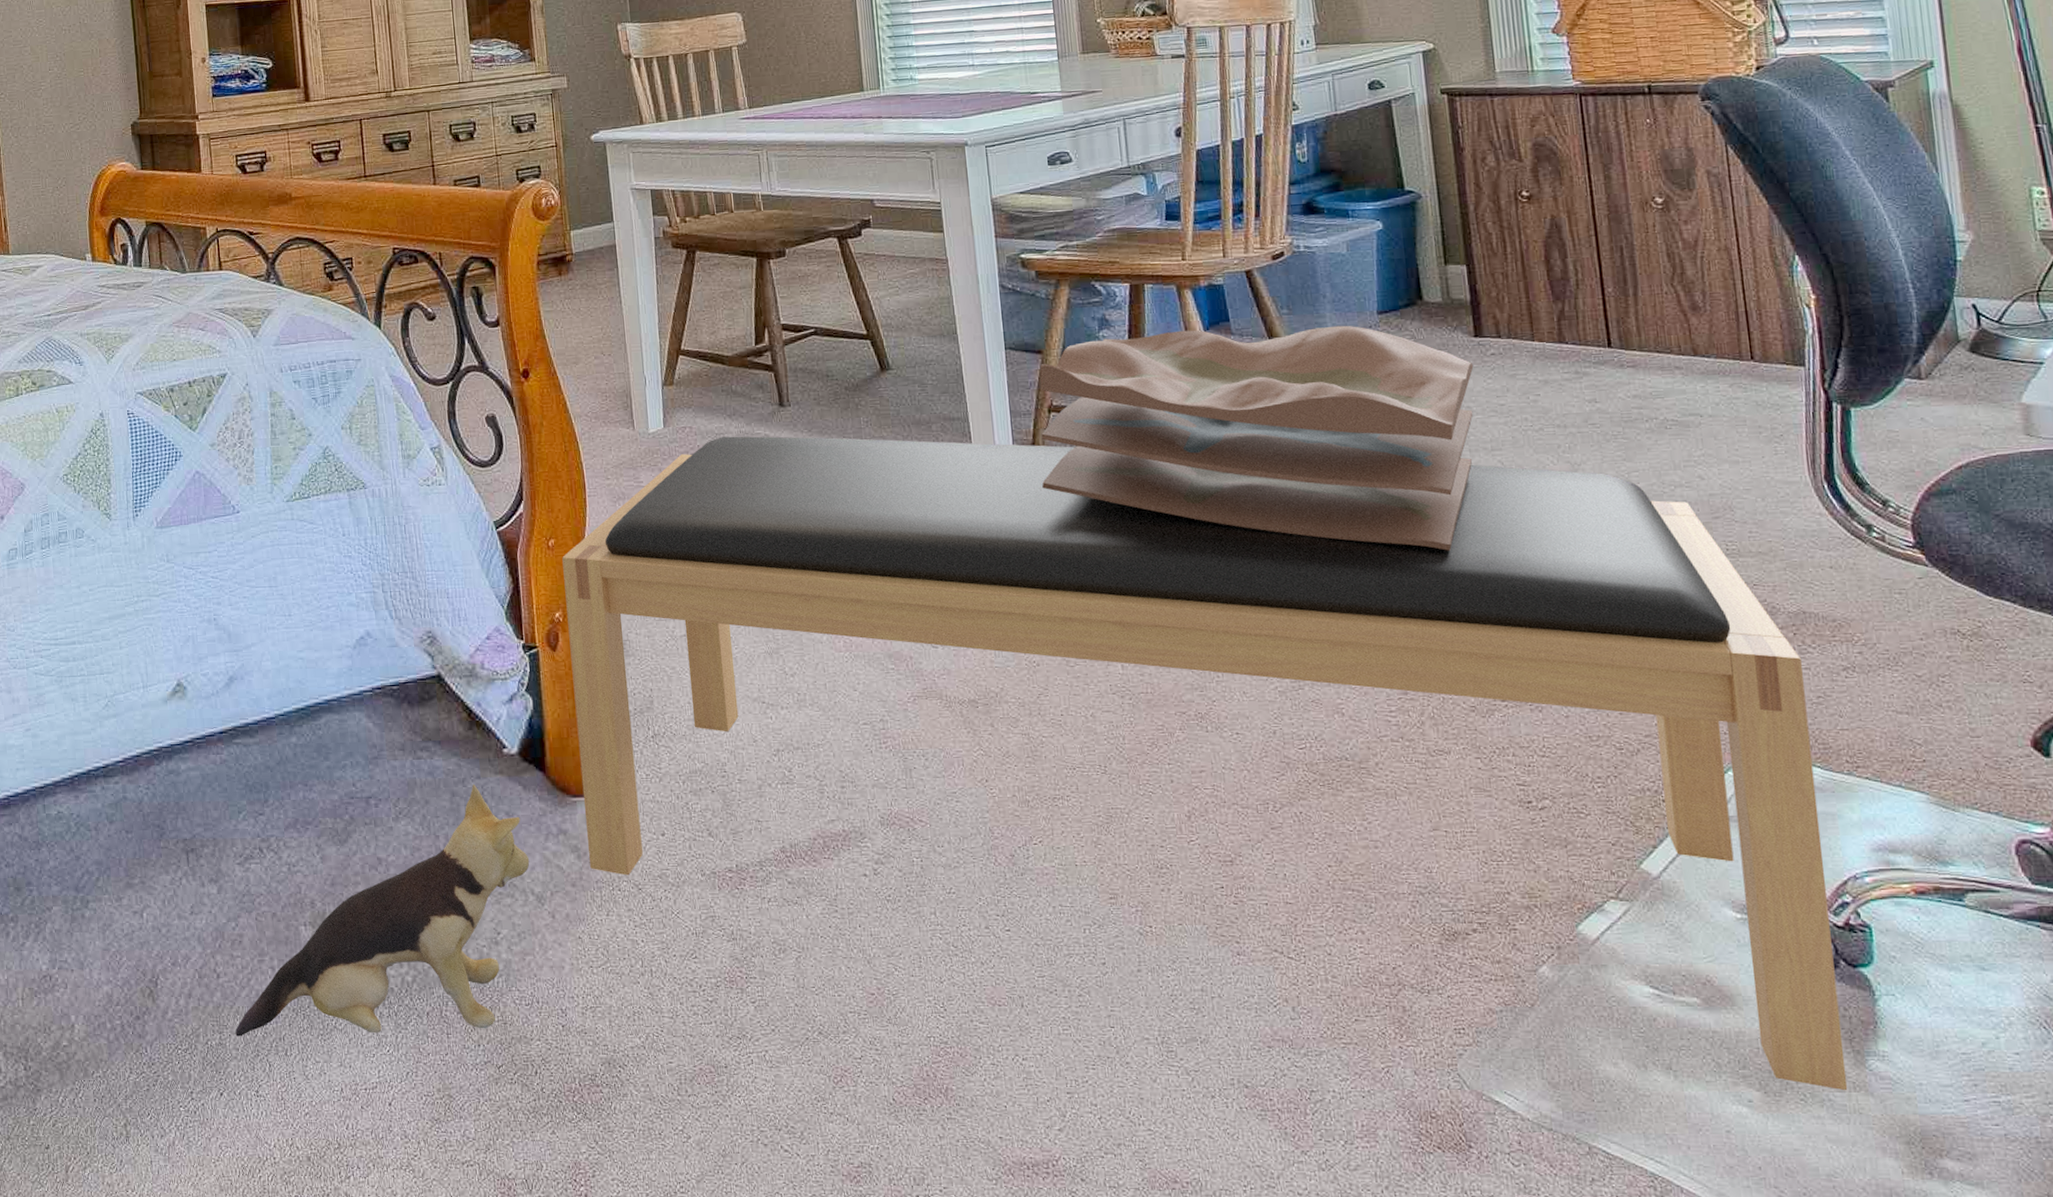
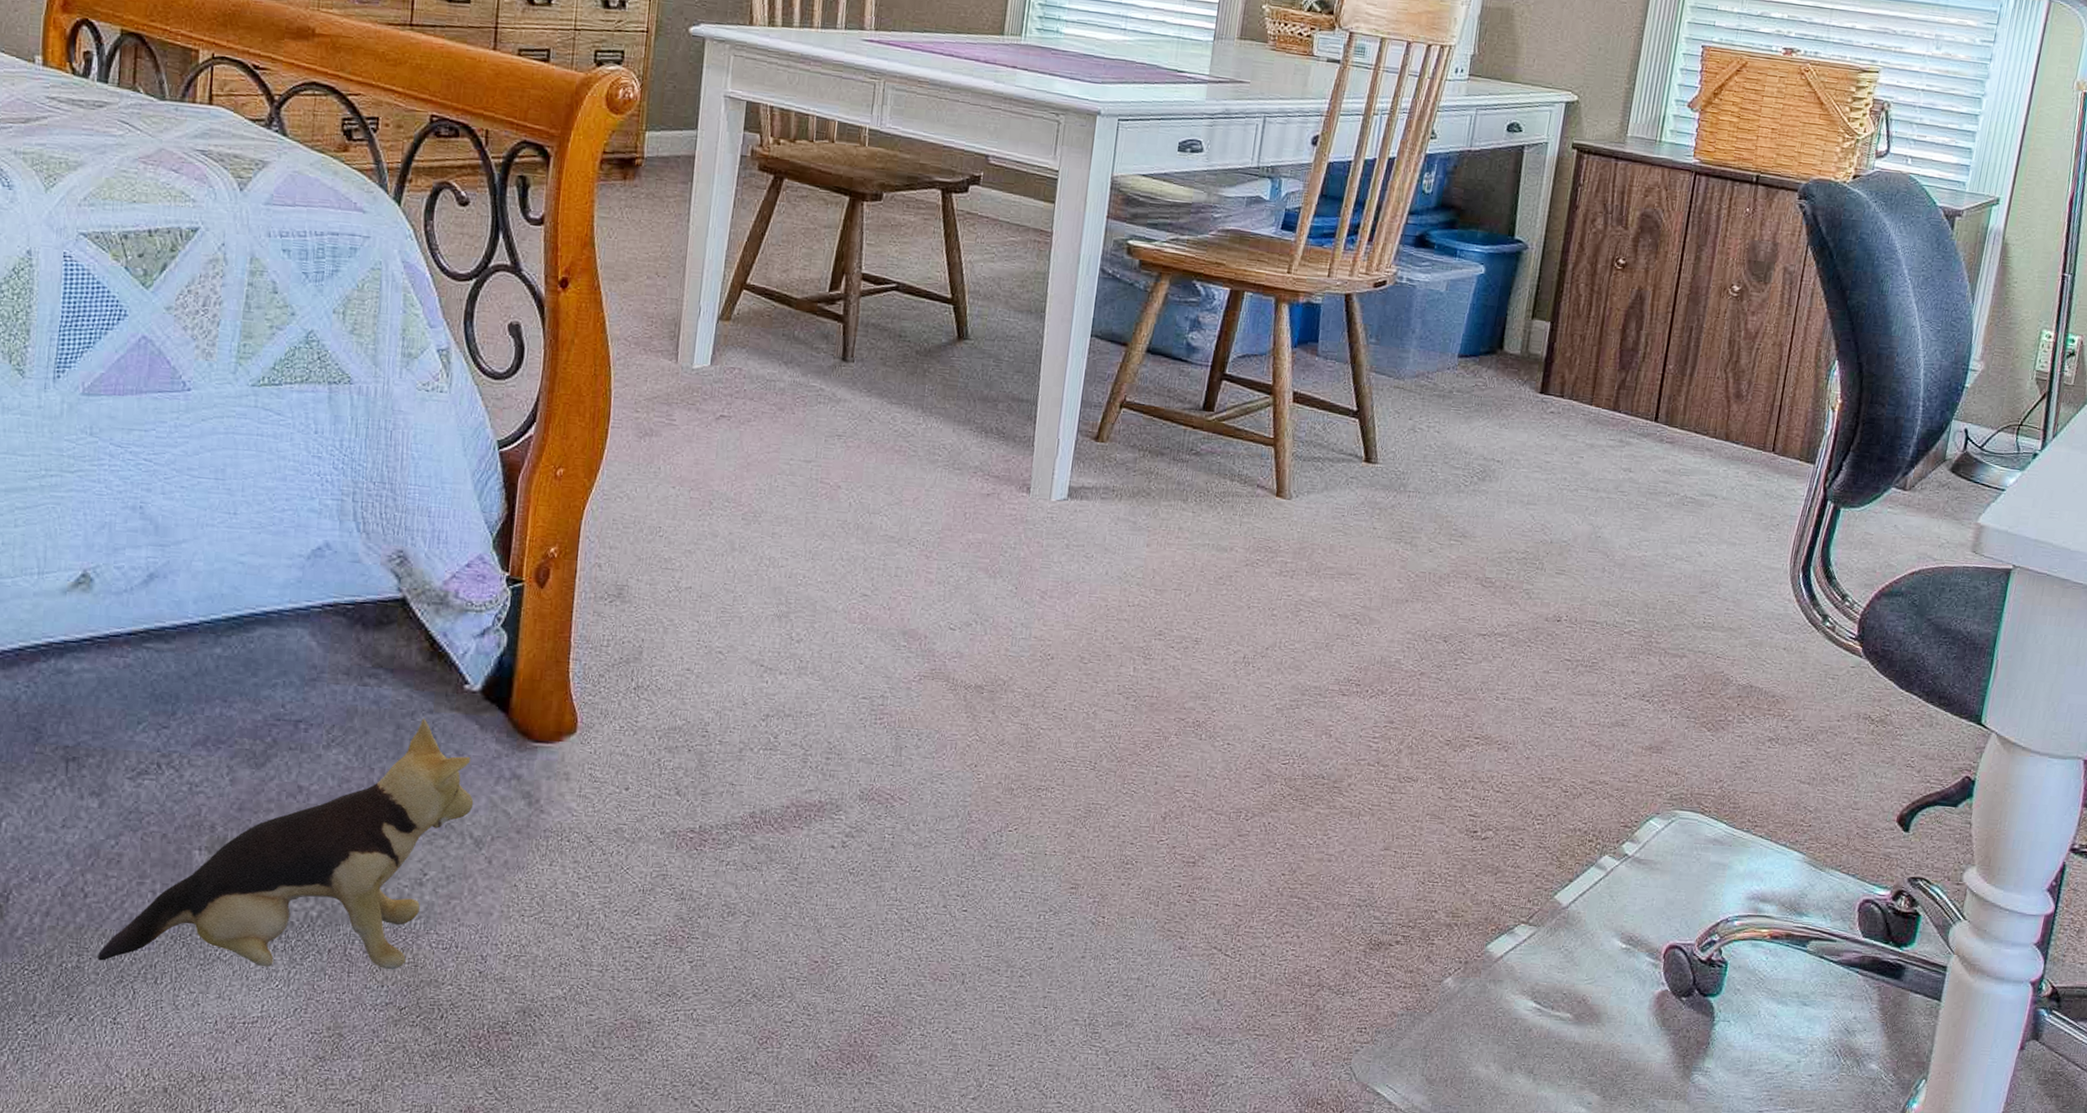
bench: present [562,436,1848,1091] -> none [540,384,1738,1099]
fabric swatch: present [1040,325,1474,551] -> none [1096,340,1533,594]

